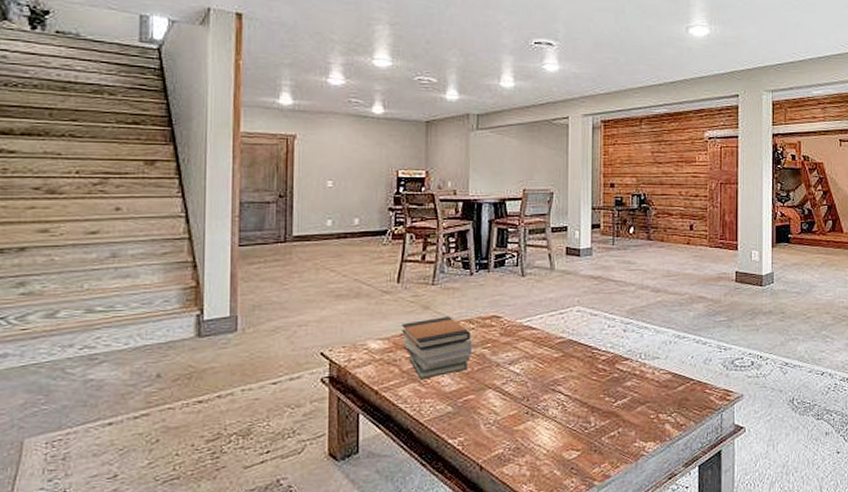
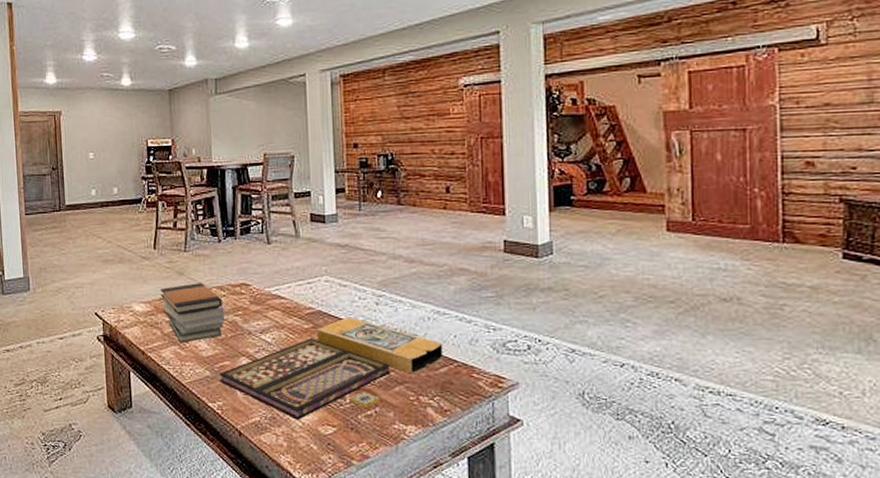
board game: none [462,344,682,448] -> present [219,317,444,420]

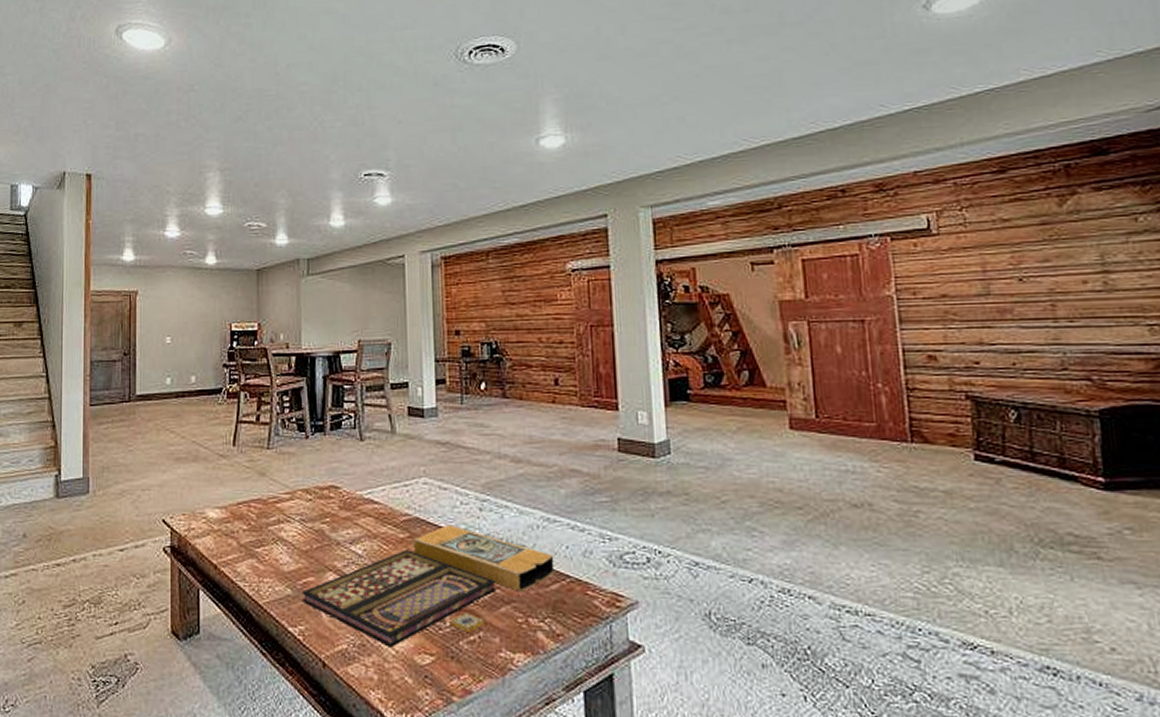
book stack: present [159,283,225,343] -> none [237,485,311,555]

